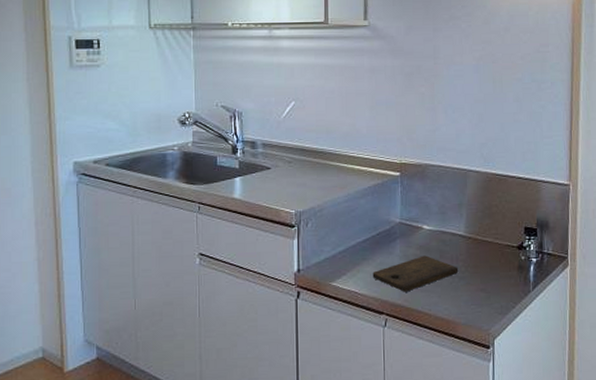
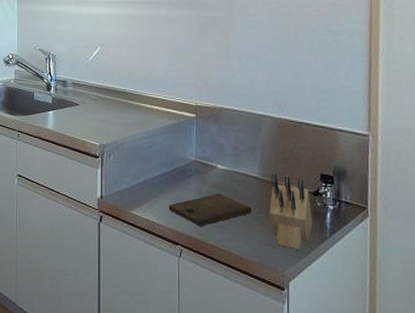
knife block: none [475,229,517,306] -> present [269,173,313,249]

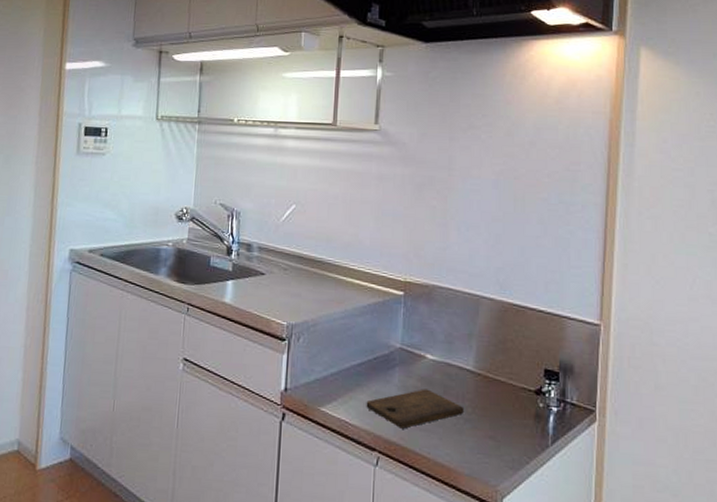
knife block: present [269,173,313,249] -> none [483,366,533,459]

